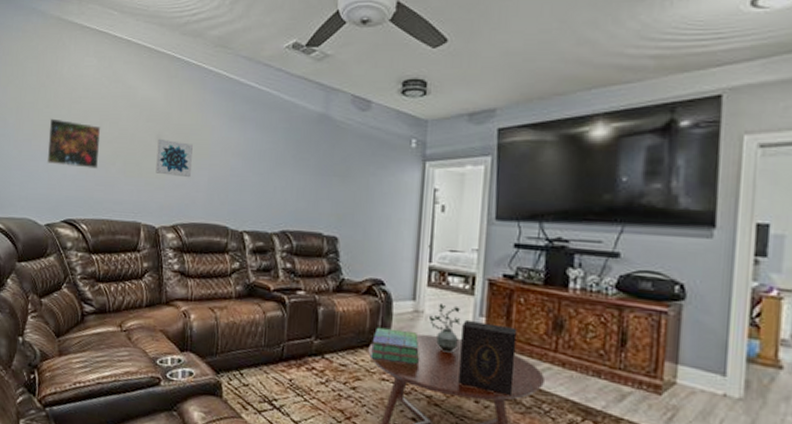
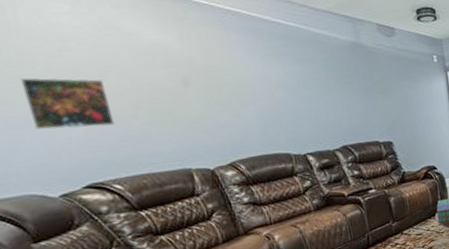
wall art: present [155,138,193,178] -> none [185,83,236,118]

